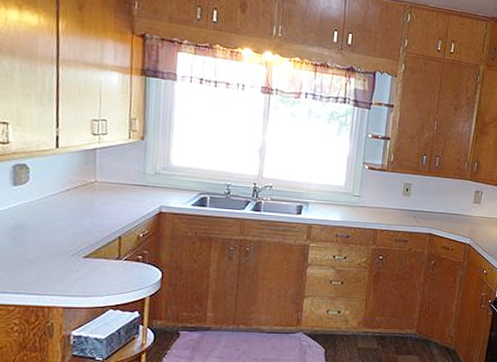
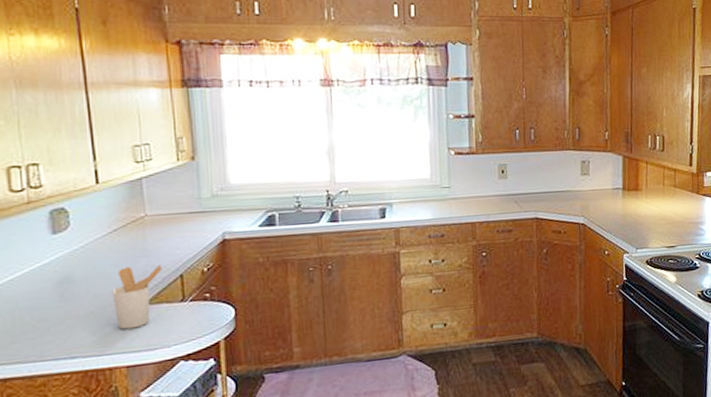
utensil holder: none [58,223,104,276] -> present [112,264,162,330]

